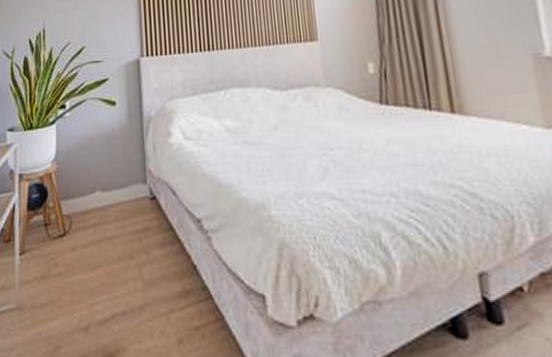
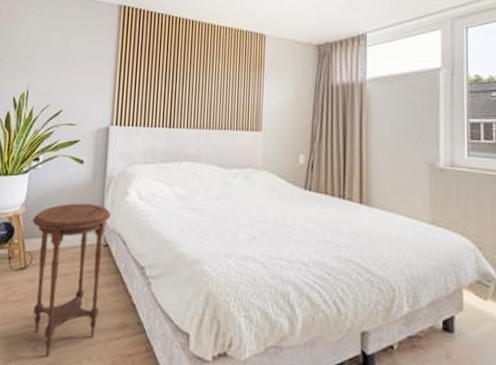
side table: none [67,151,155,339] -> present [32,203,111,358]

